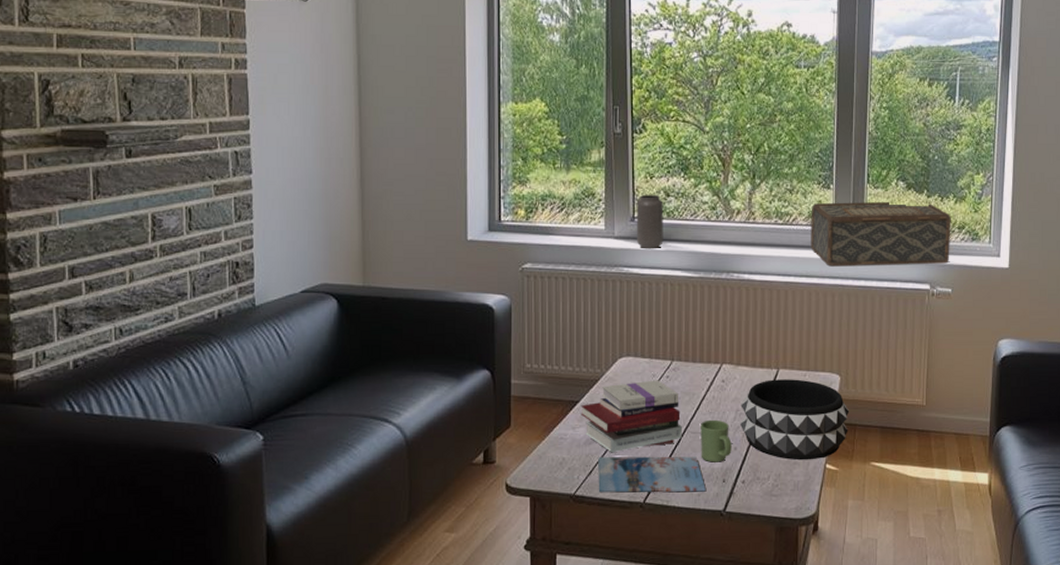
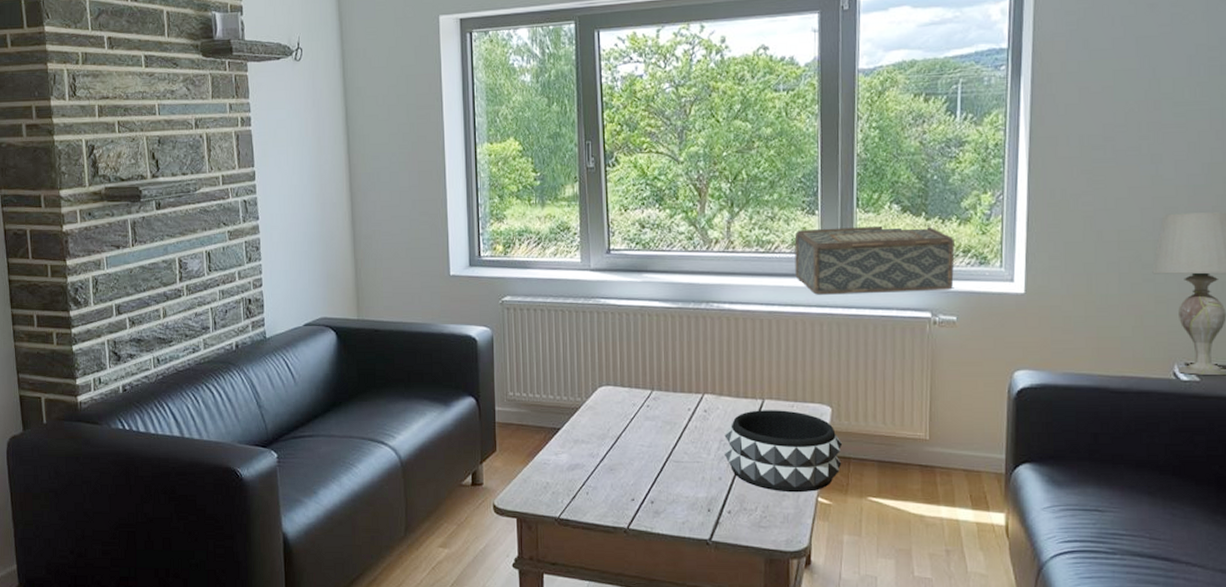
books: present [580,380,682,453] -> none [562,409,664,479]
magazine: present [598,456,706,493] -> none [581,483,690,520]
vase: present [636,194,664,249] -> none [611,226,640,281]
mug: present [701,419,732,463] -> none [683,449,716,492]

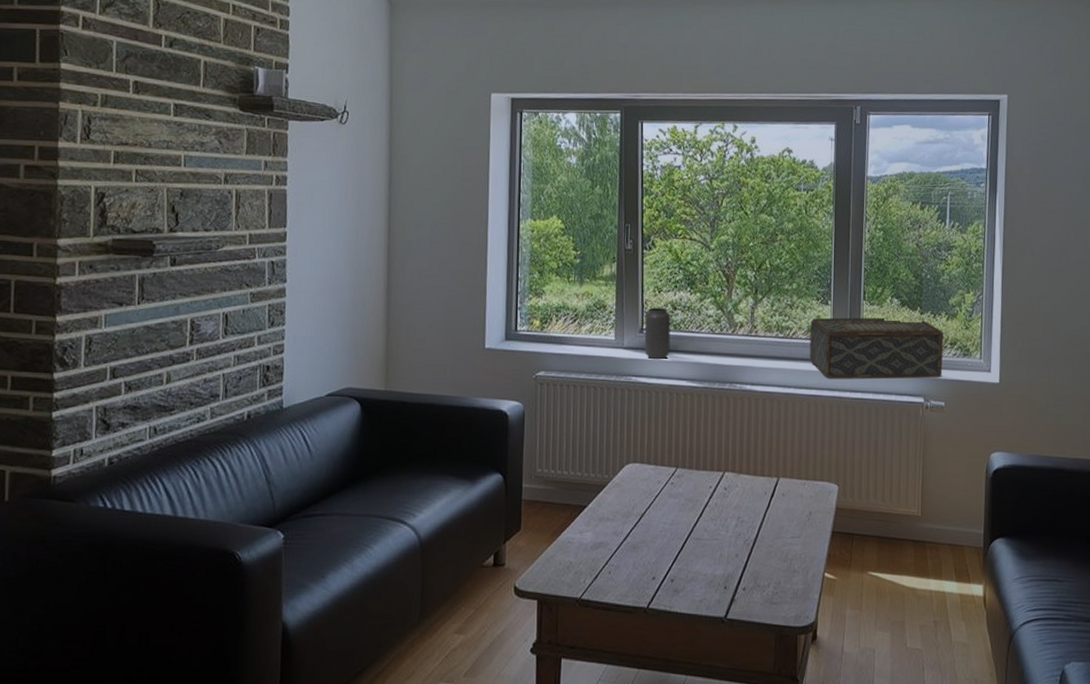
vase: none [611,226,640,281] -> present [644,307,671,360]
decorative bowl: present [723,410,843,493] -> none [741,488,847,569]

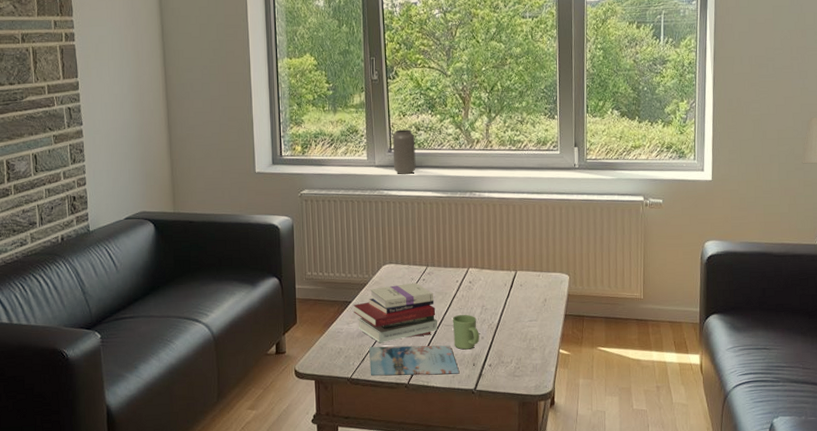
books: none [588,486,685,558] -> present [353,282,438,344]
magazine: none [603,562,707,598] -> present [369,345,459,376]
mug: none [703,526,733,569] -> present [453,314,480,350]
woven basket: present [810,317,944,380] -> none [539,127,661,184]

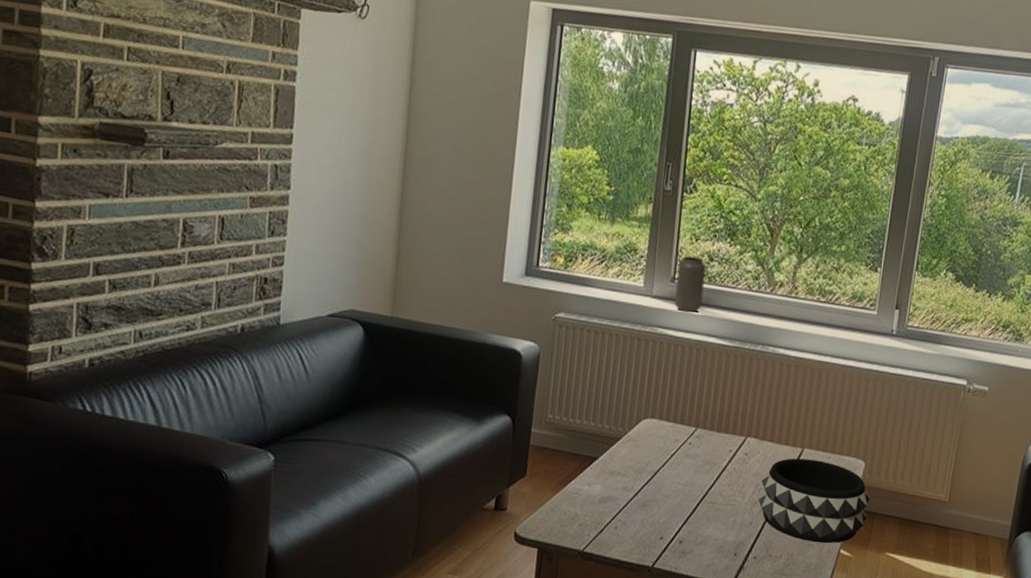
books: present [353,282,438,344] -> none [598,445,700,514]
magazine: present [369,345,459,376] -> none [607,516,716,563]
mug: present [453,314,480,350] -> none [715,491,748,535]
decorative bowl: none [485,279,578,347] -> present [757,458,871,544]

